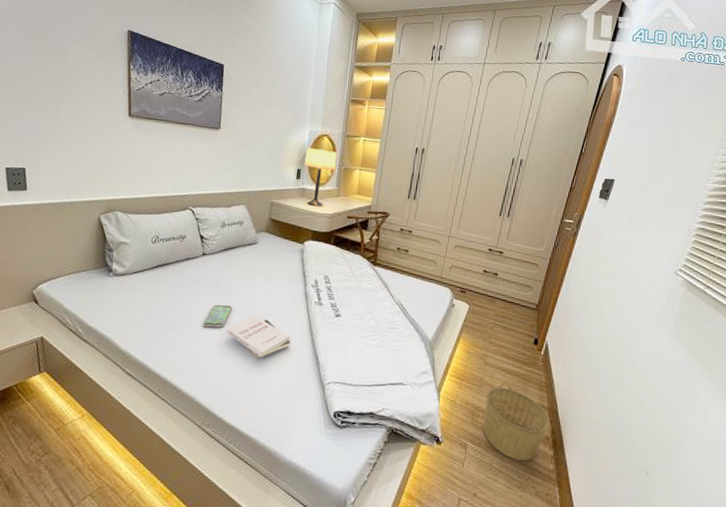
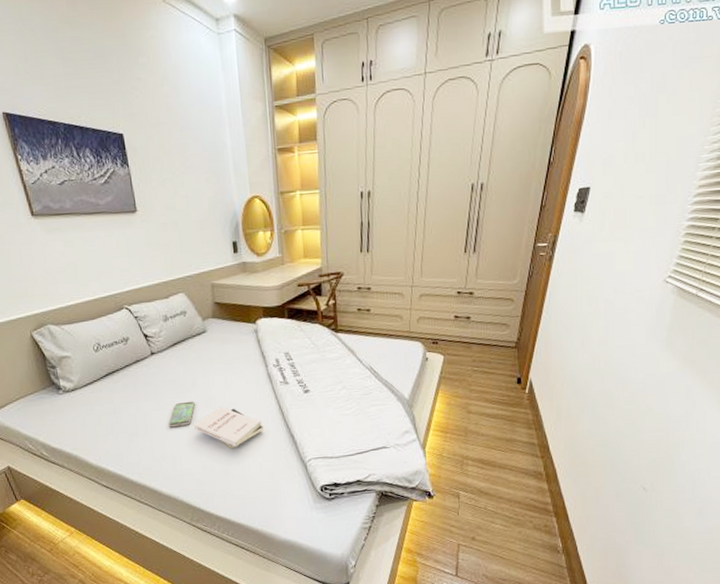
table lamp: present [304,147,337,208] -> none [238,213,275,281]
basket: present [483,382,551,462] -> none [473,427,542,501]

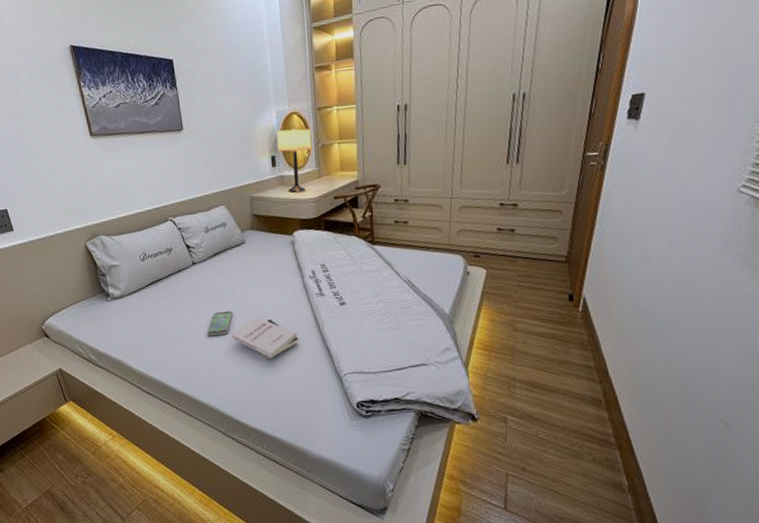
table lamp: none [238,213,275,281] -> present [277,129,312,193]

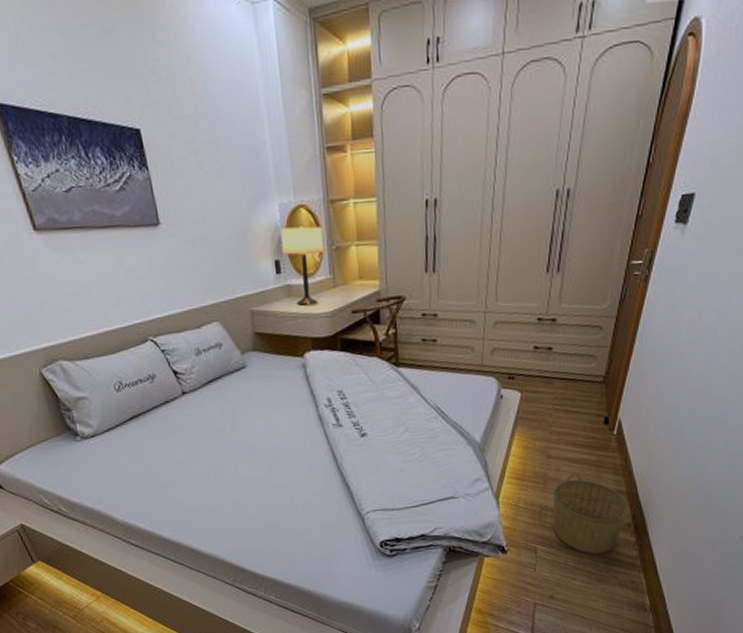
smartphone: present [207,311,233,336] -> none [205,447,235,478]
books: present [230,317,299,360] -> none [233,453,315,501]
basket: none [521,347,601,429] -> present [552,473,630,555]

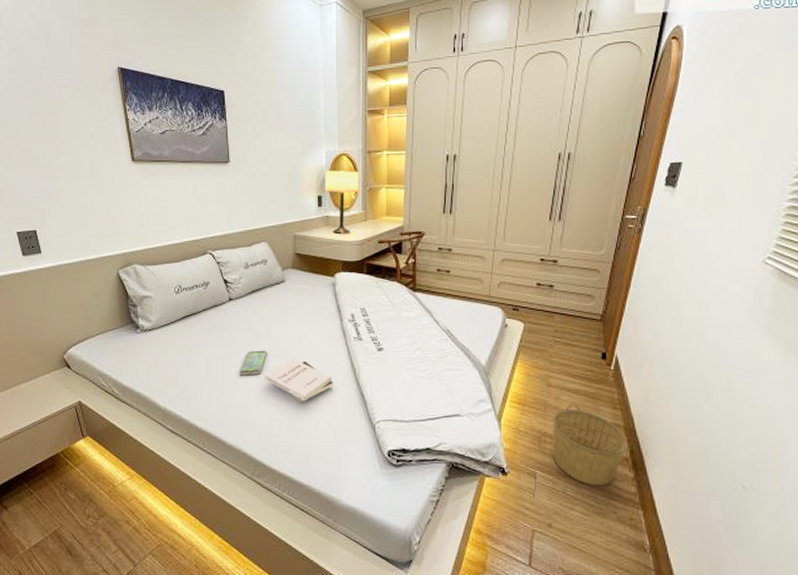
smartphone: none [205,447,235,478] -> present [239,350,267,376]
books: none [233,453,315,501] -> present [263,358,334,403]

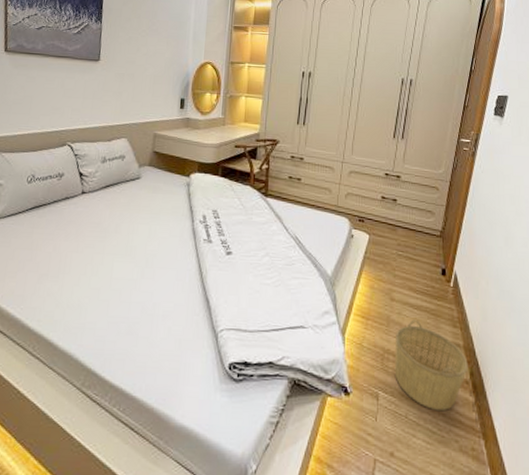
smartphone: present [239,350,267,376] -> none [82,247,114,274]
books: present [263,358,334,403] -> none [107,257,179,306]
table lamp: present [324,170,359,235] -> none [187,76,221,137]

